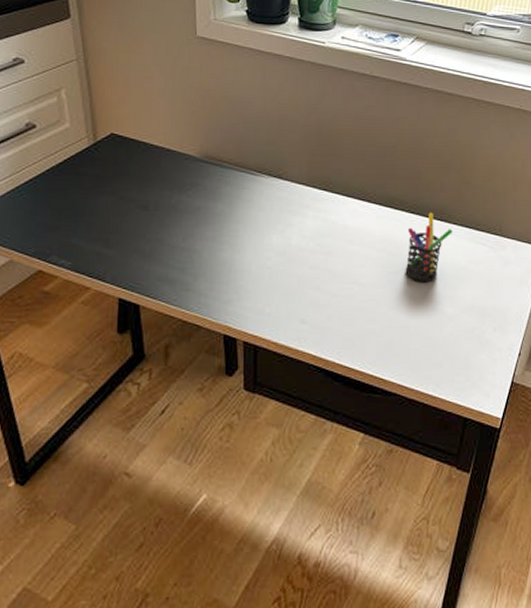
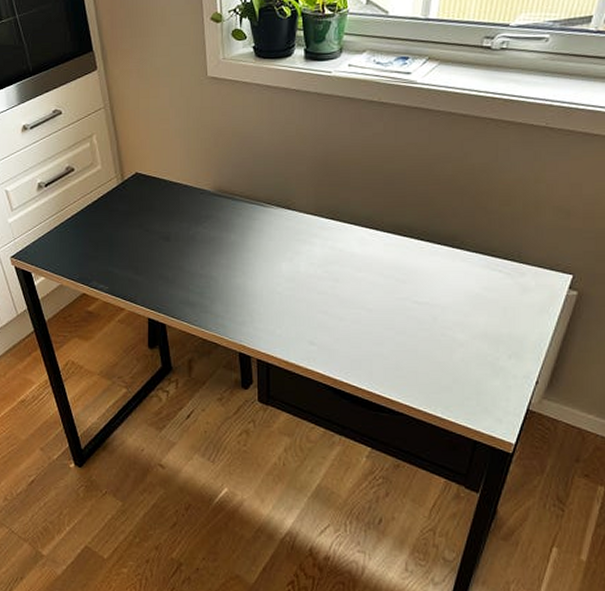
pen holder: present [405,212,453,283] -> none [413,239,465,309]

